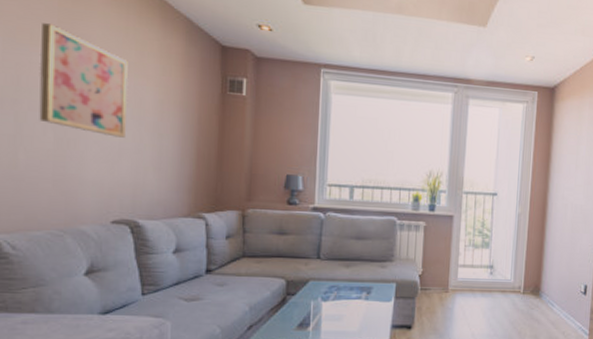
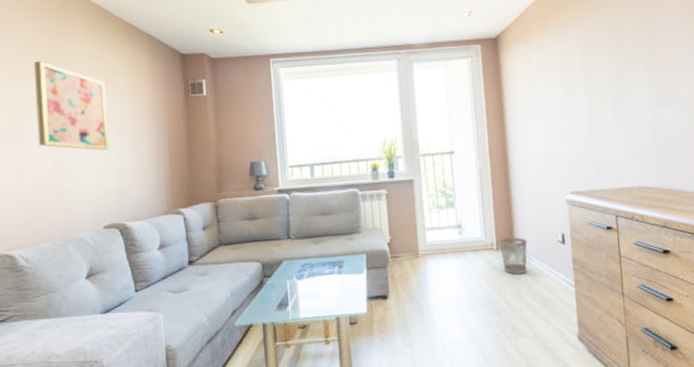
wastebasket: none [527,283,553,318] -> present [499,237,528,275]

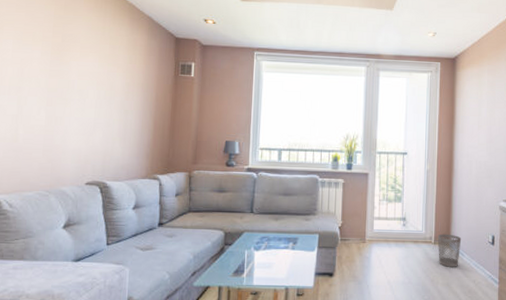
wall art: present [34,61,108,151] -> none [35,28,104,114]

